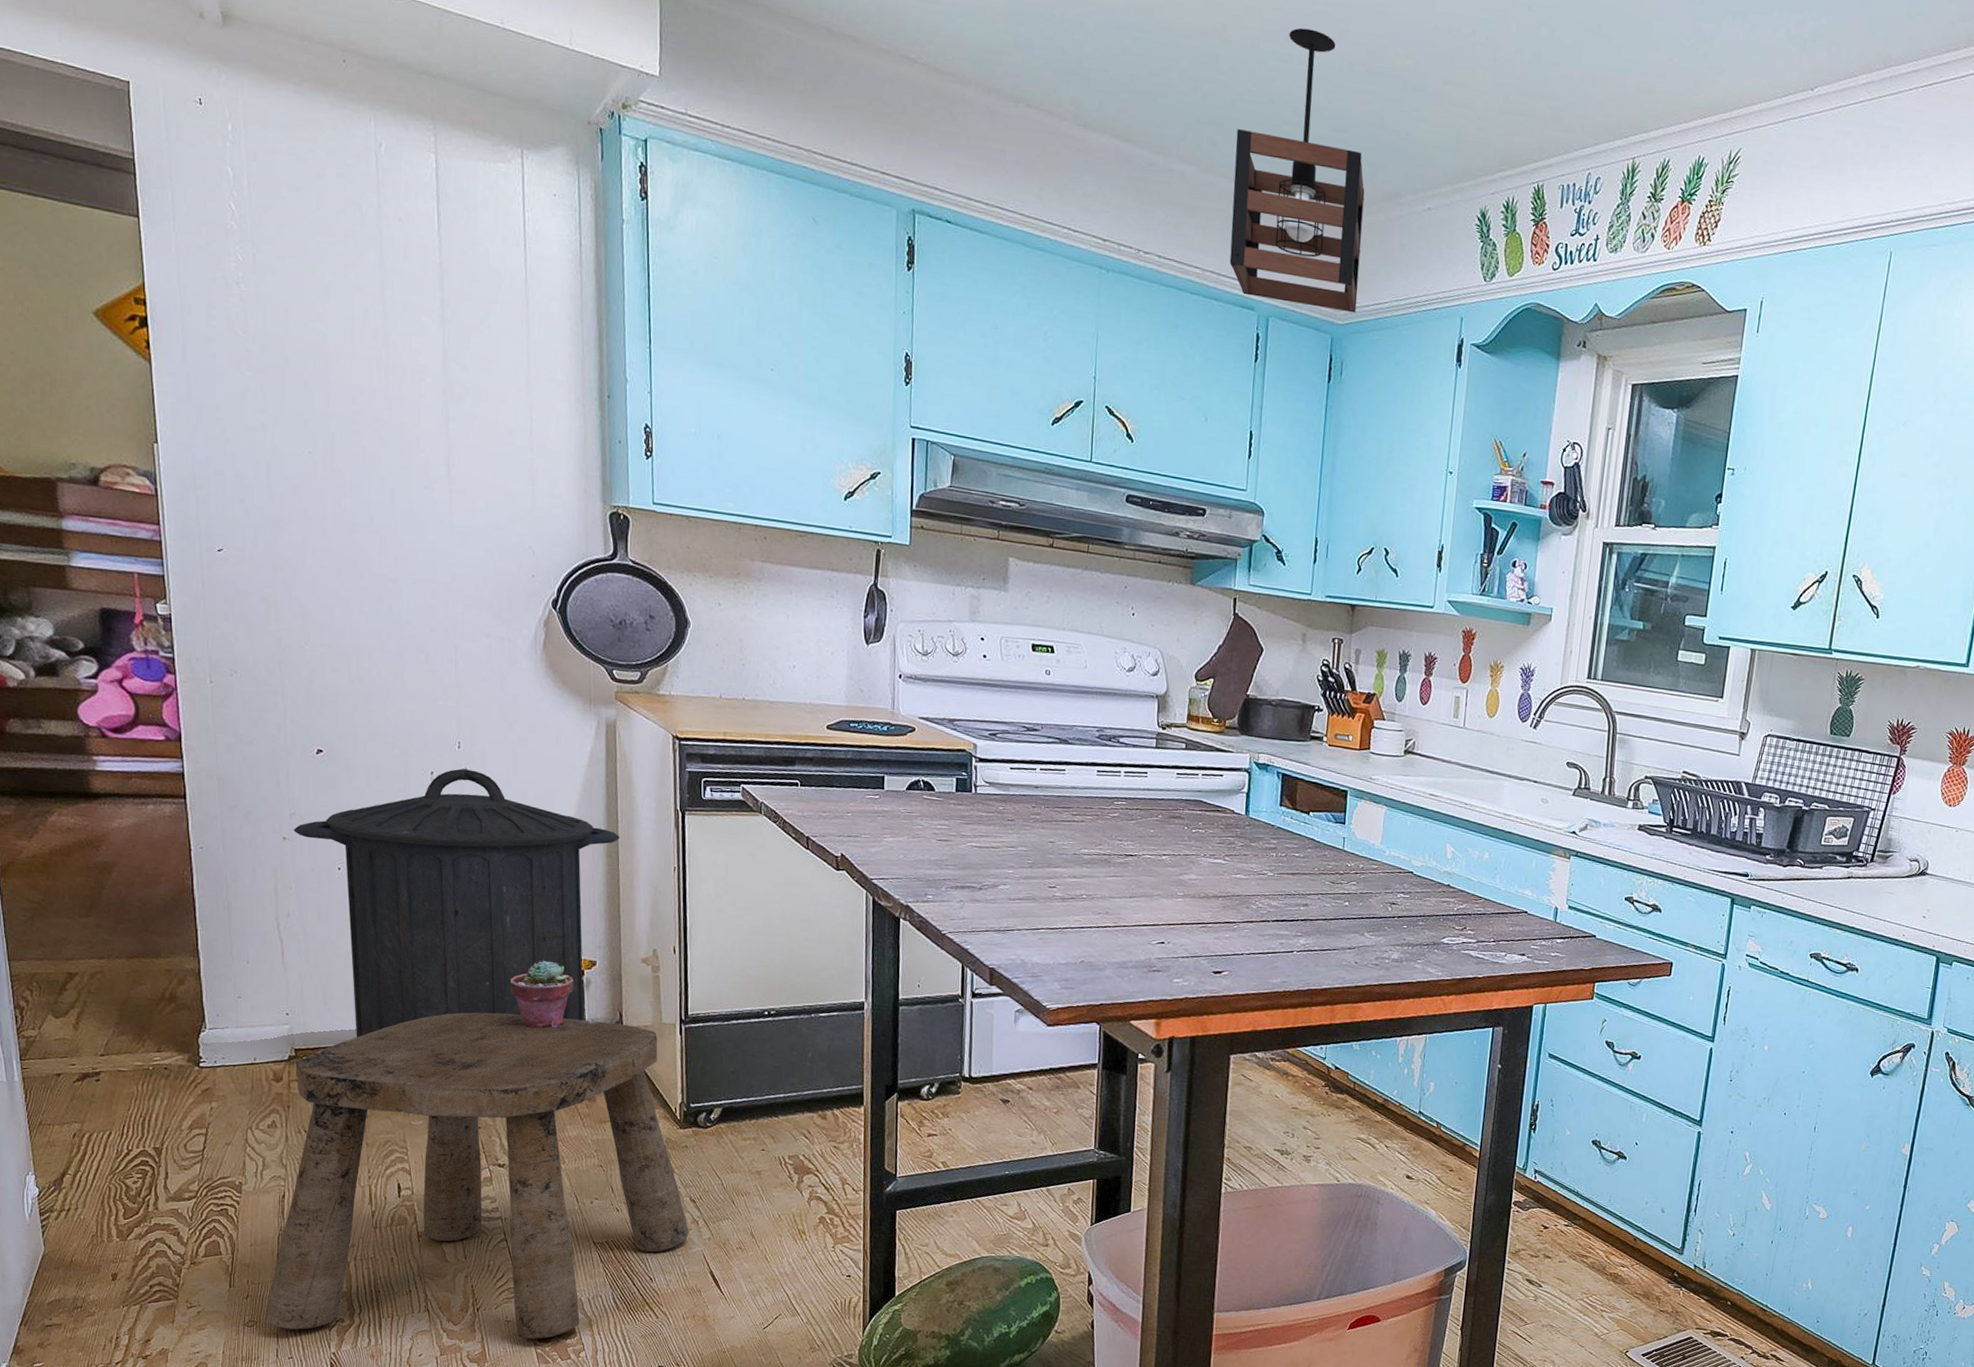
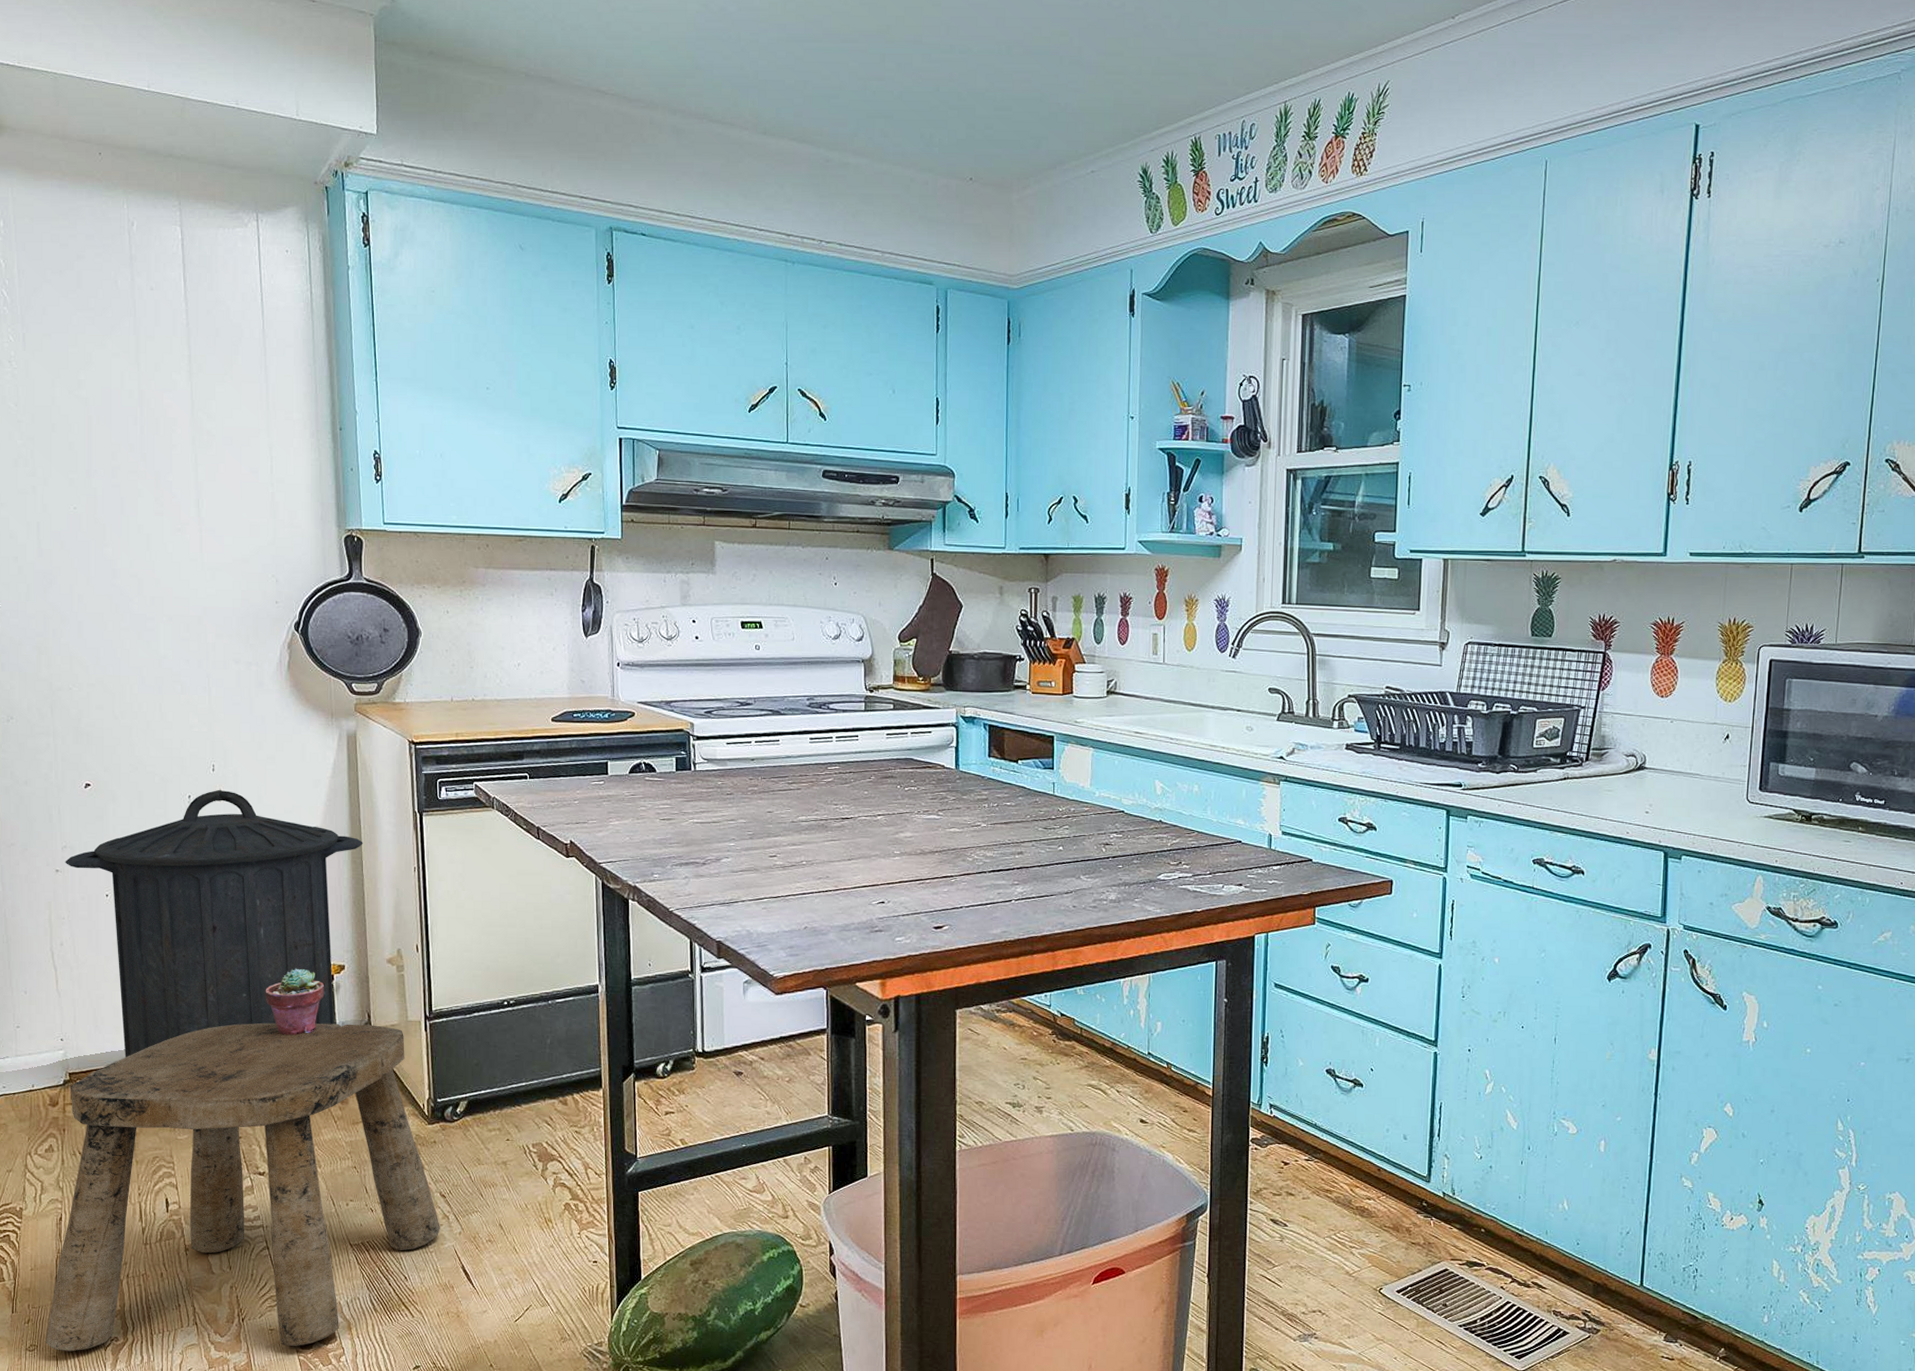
pendant light: present [1229,27,1365,313] -> none [905,20,1031,277]

